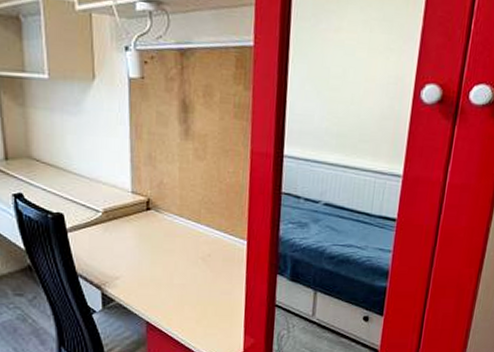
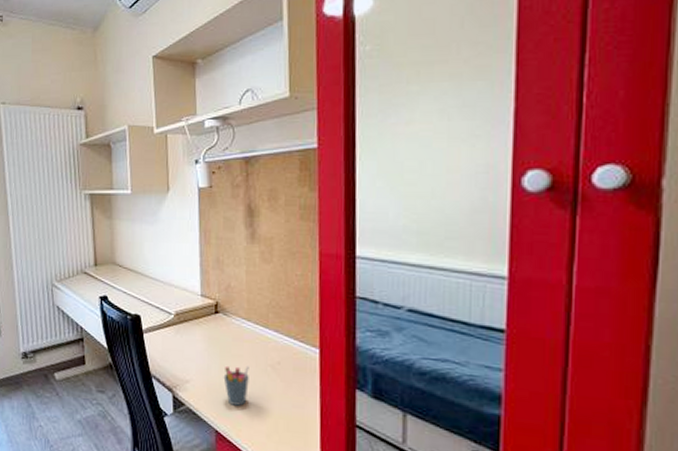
pen holder: none [154,259,181,297] -> present [223,365,249,406]

